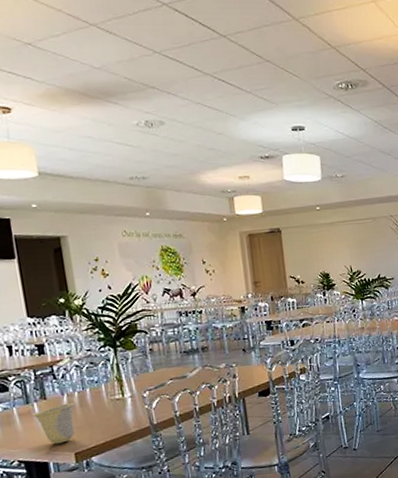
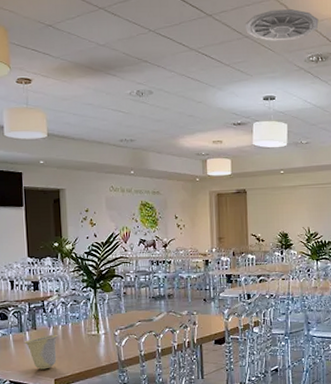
ceiling vent: none [264,32,346,66] -> present [245,9,319,41]

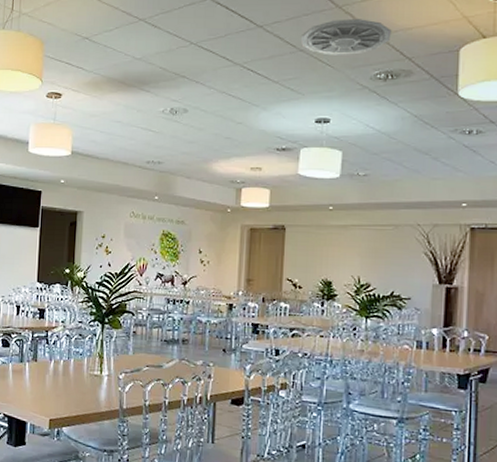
cup: present [24,334,58,370] -> none [22,369,58,407]

